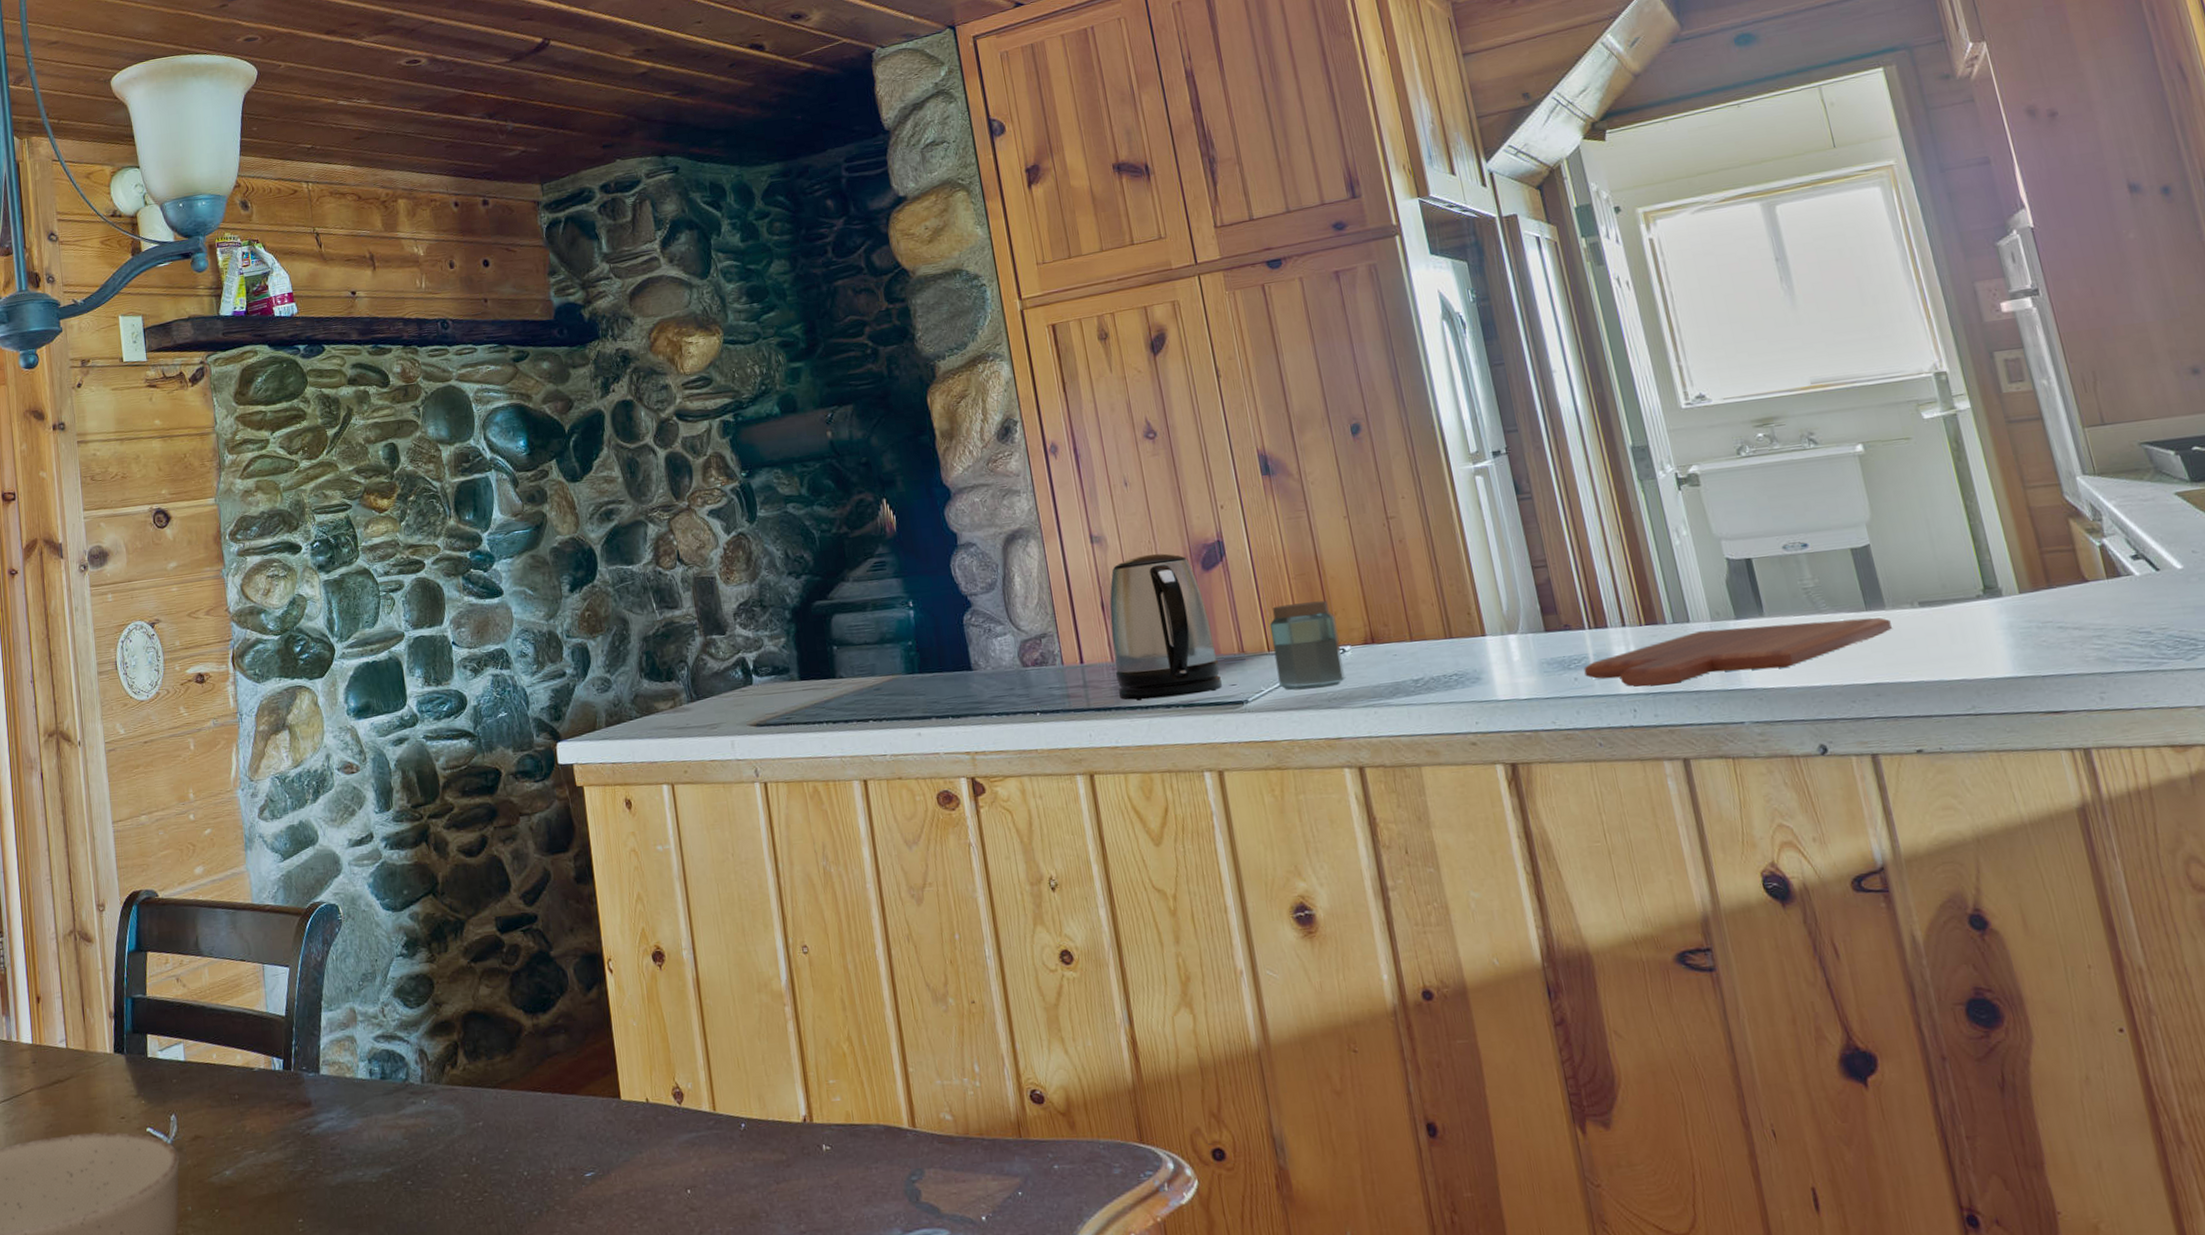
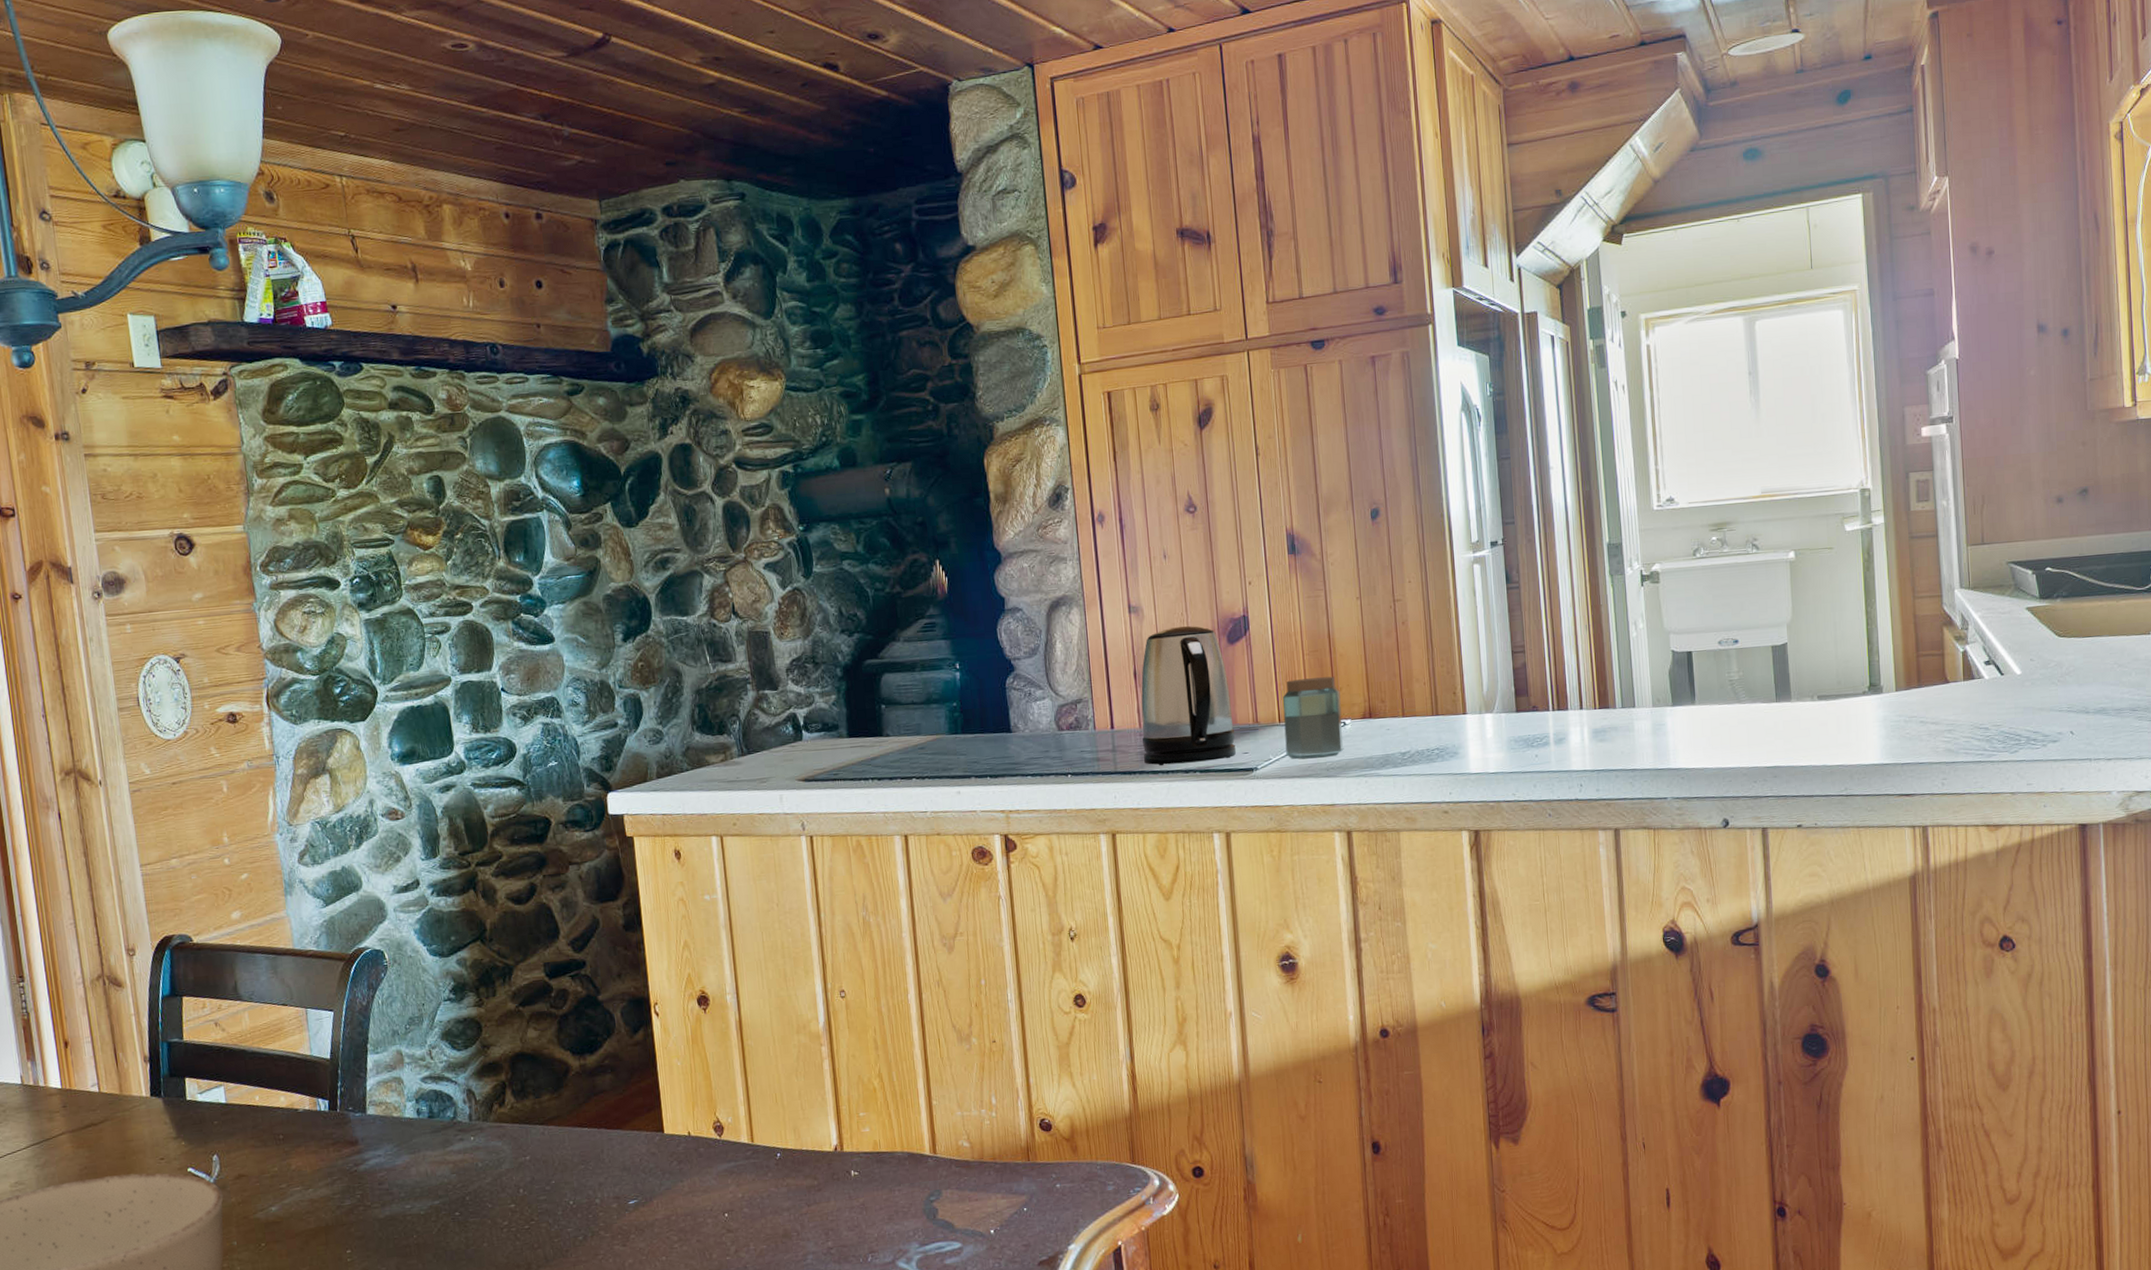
cutting board: present [1583,617,1892,687] -> none [1544,708,1794,765]

